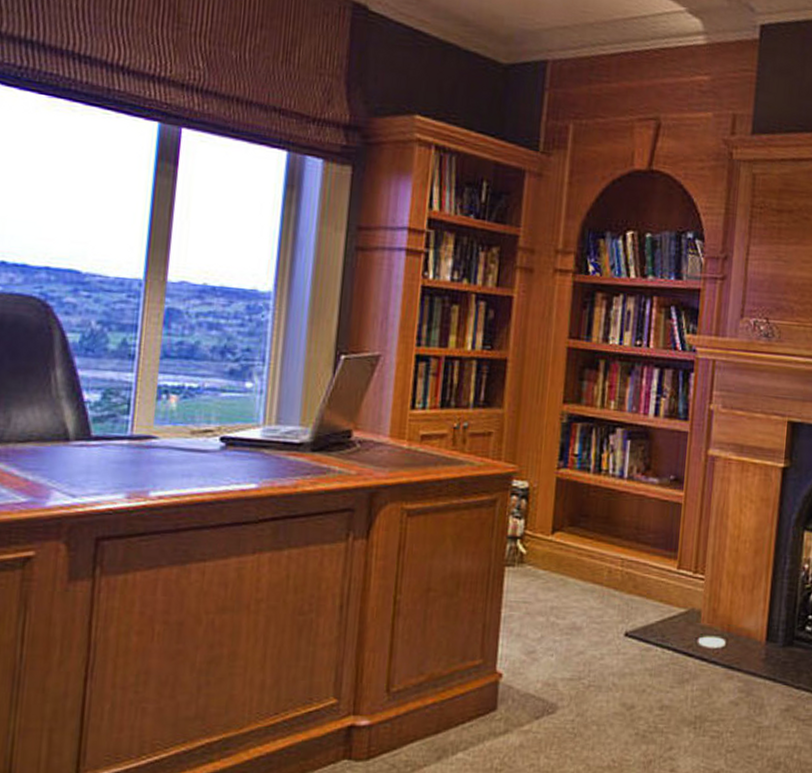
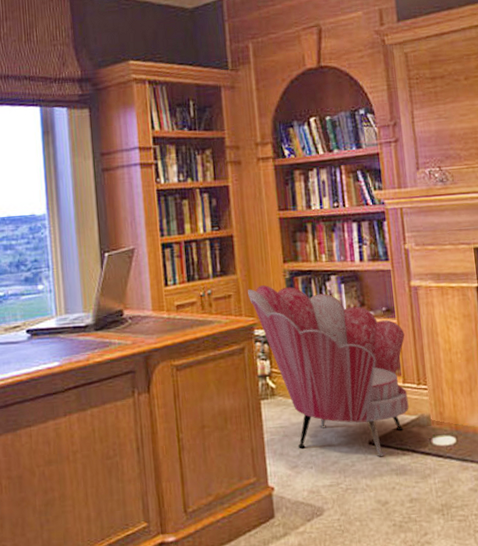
armchair: none [513,426,690,653] -> present [248,285,409,457]

